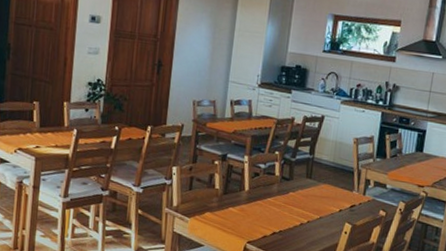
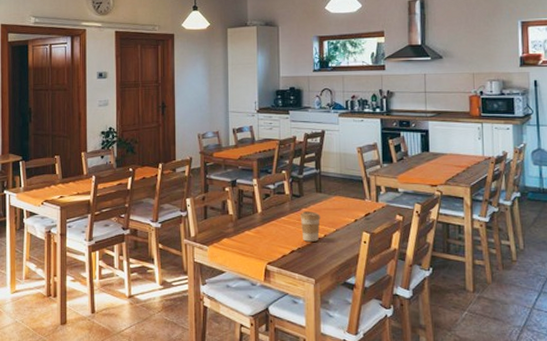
coffee cup: none [285,195,307,226] -> present [300,211,321,242]

